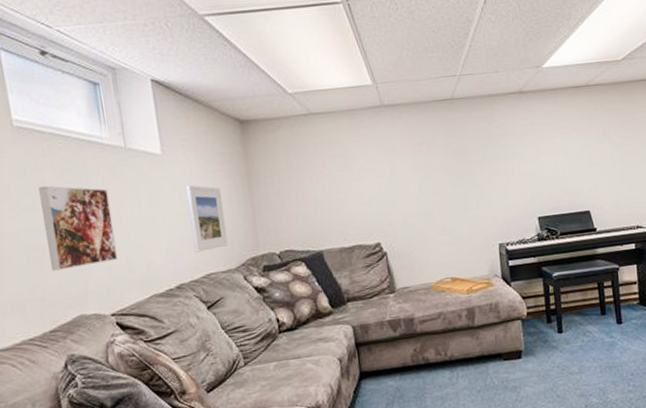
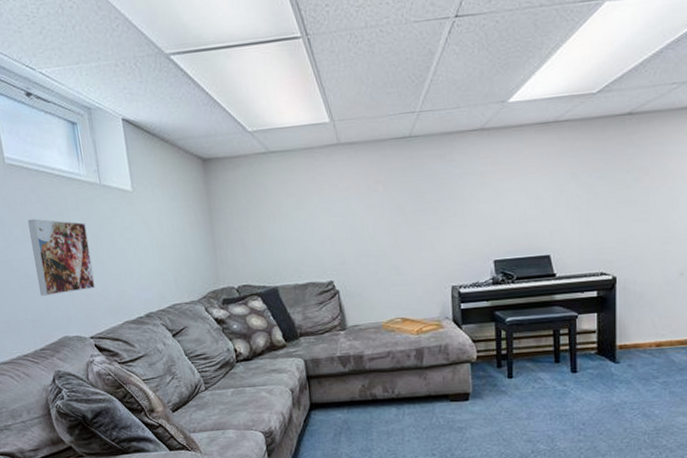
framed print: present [185,185,229,253] -> none [153,220,192,284]

